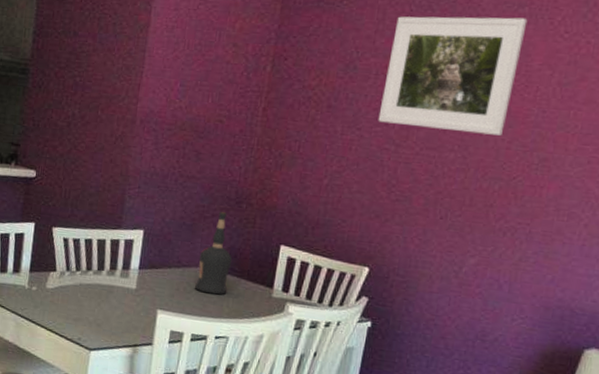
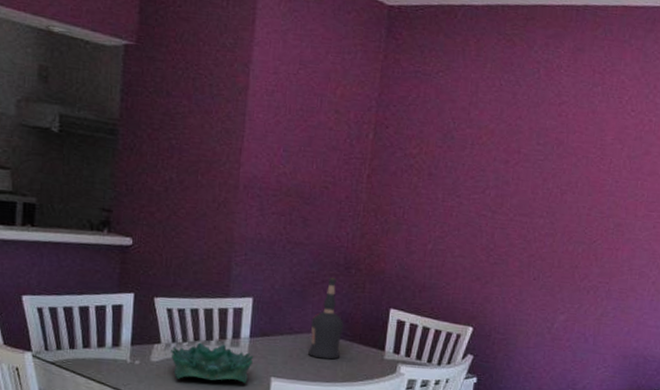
decorative bowl: none [65,272,142,314] -> present [171,342,254,383]
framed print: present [378,16,528,136] -> none [475,90,601,203]

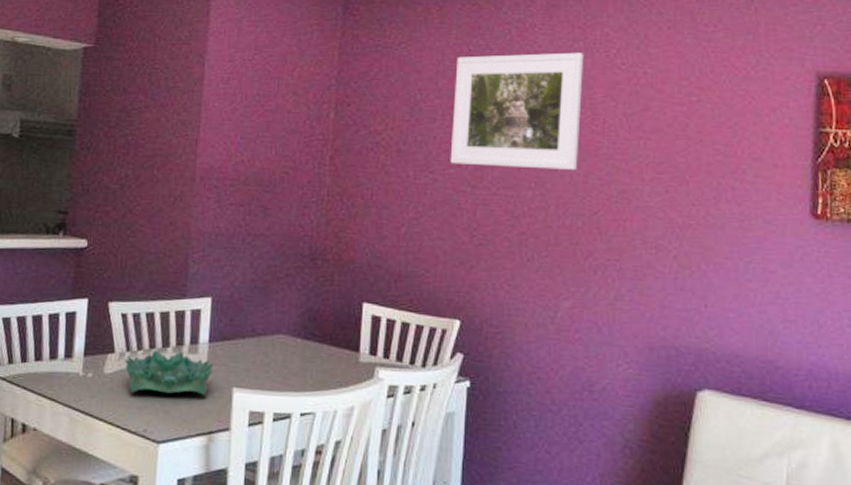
liquor bottle: present [307,278,344,360] -> none [272,271,312,365]
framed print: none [475,90,601,203] -> present [450,52,584,170]

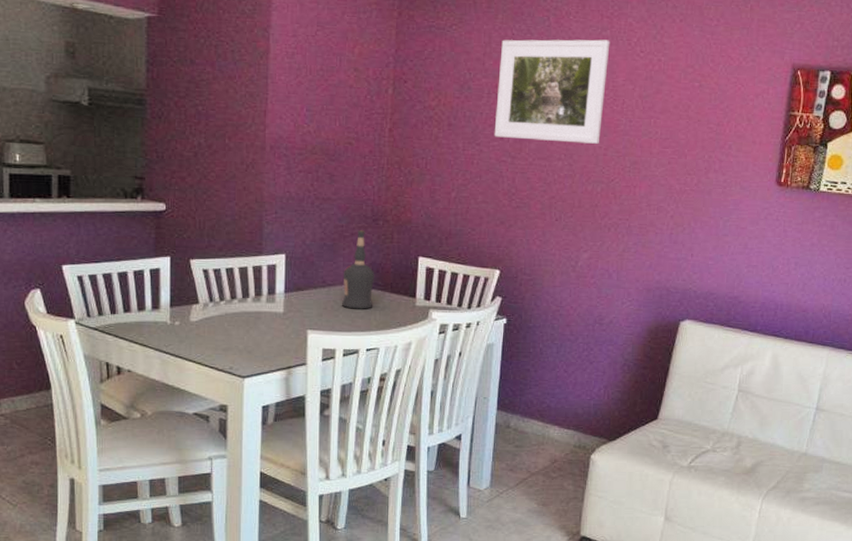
decorative bowl: present [125,350,214,395] -> none [209,300,290,337]
liquor bottle: none [272,271,312,365] -> present [341,230,375,309]

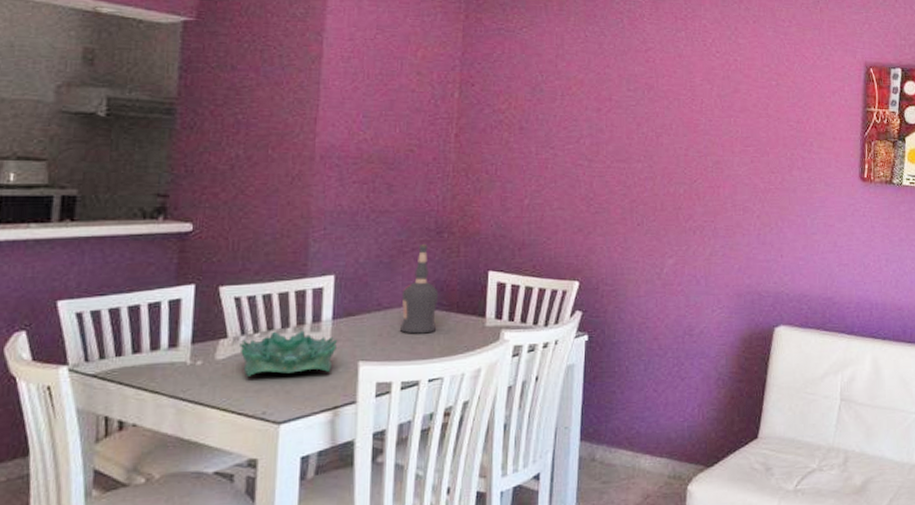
decorative bowl: none [209,300,290,337] -> present [240,330,338,376]
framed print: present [494,39,610,144] -> none [569,40,686,144]

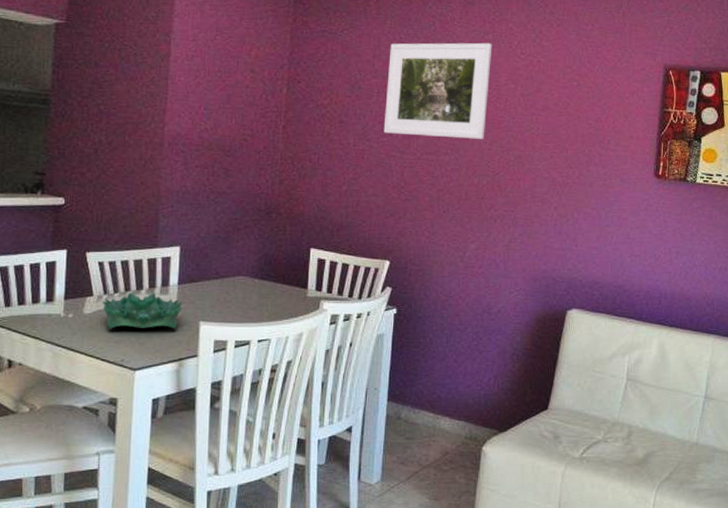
liquor bottle: present [399,245,439,334] -> none [233,223,268,301]
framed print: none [569,40,686,144] -> present [383,42,493,139]

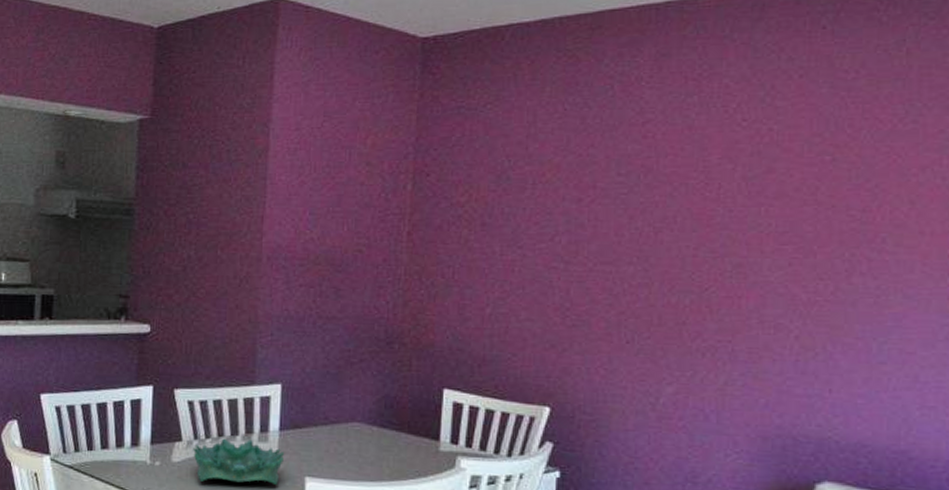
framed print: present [383,42,493,139] -> none [541,108,698,242]

